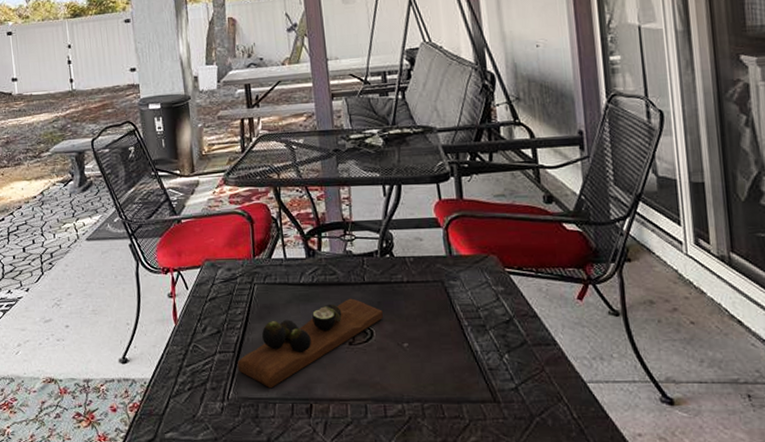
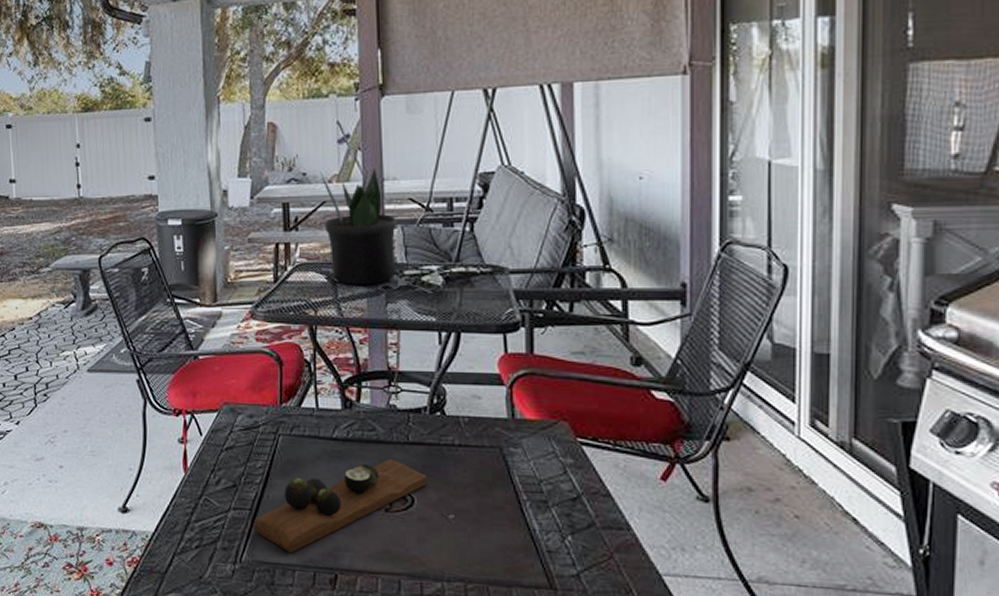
planter: none [274,51,344,151] -> present [320,169,397,285]

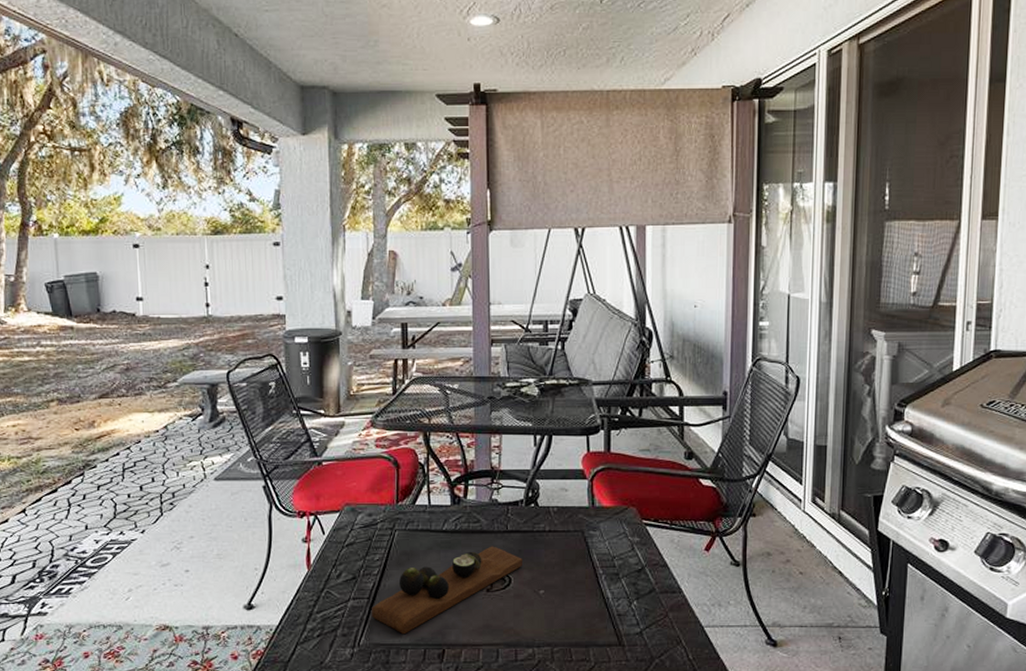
planter: present [320,169,397,285] -> none [435,294,501,396]

